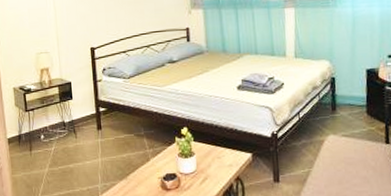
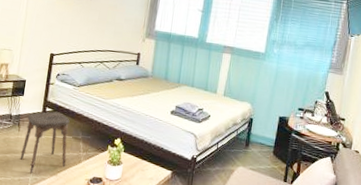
stool: none [81,110,134,180] -> present [20,111,70,173]

